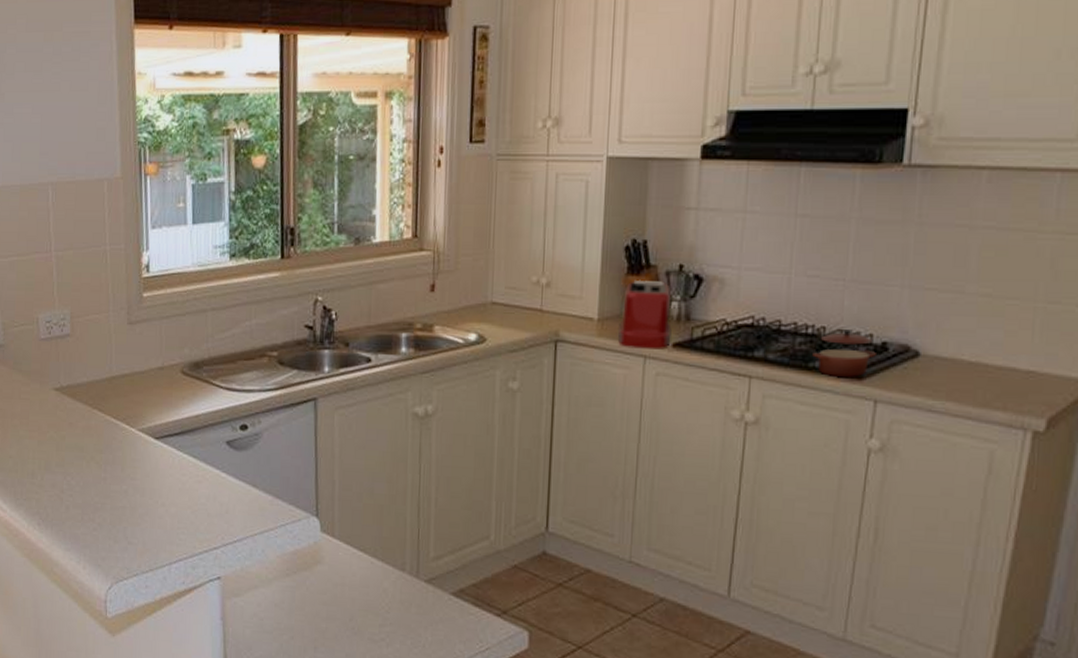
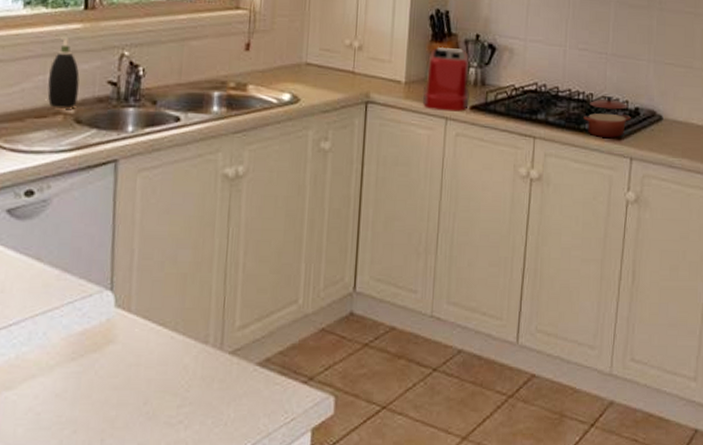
soap dispenser: none [254,286,280,351] -> present [47,37,80,109]

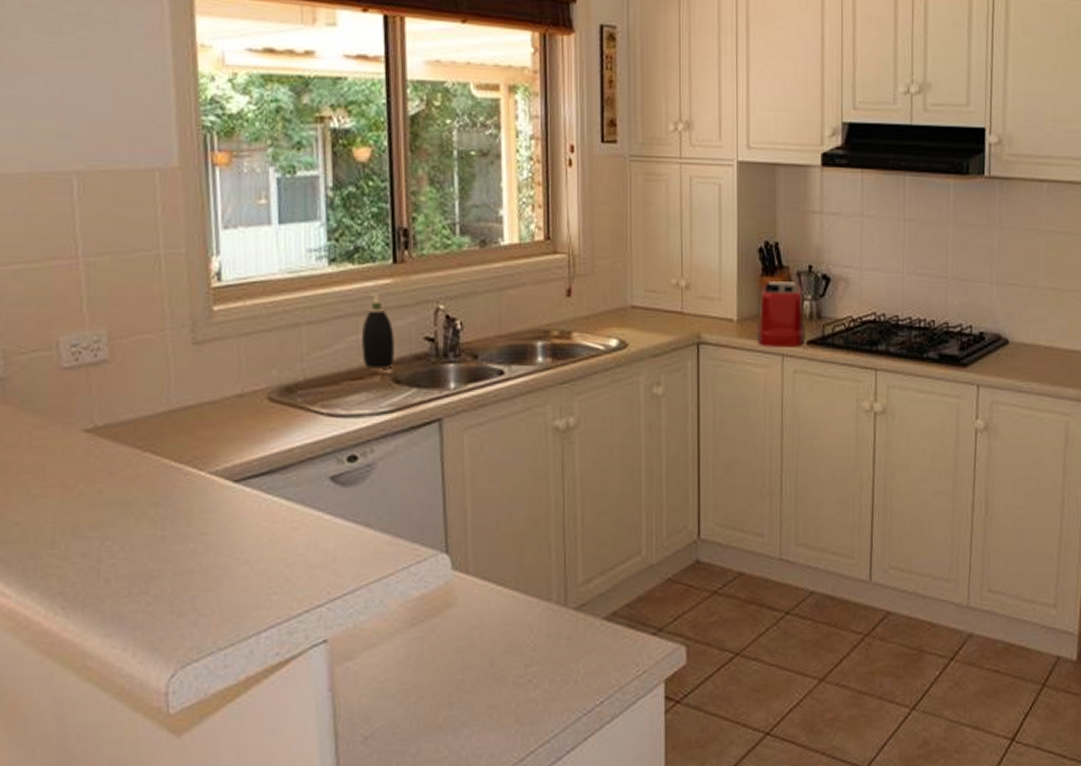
saucepan: present [583,96,631,139] -> none [926,322,976,366]

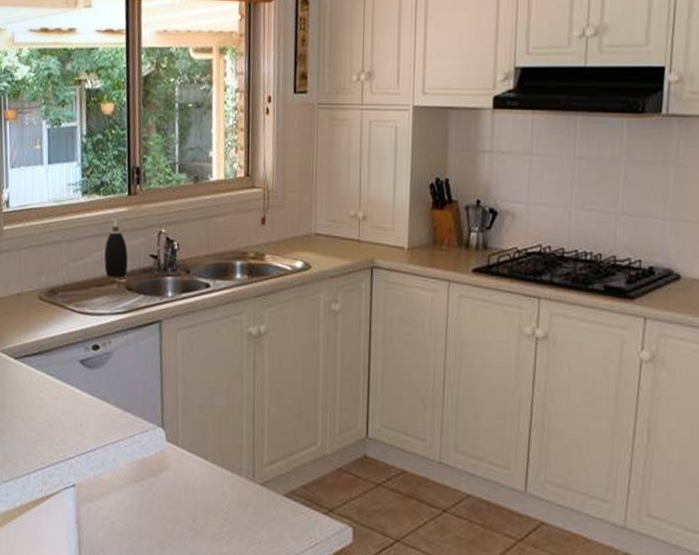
toaster: present [756,280,805,348] -> none [425,213,471,275]

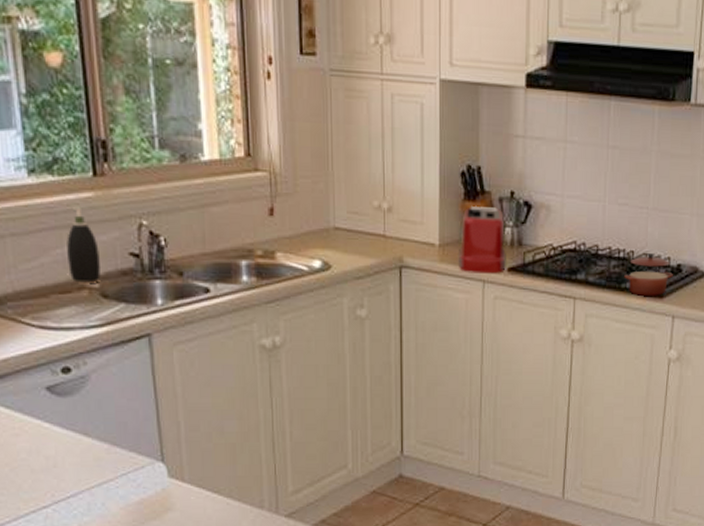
toaster: none [425,213,471,275] -> present [458,205,506,274]
saucepan: none [591,256,644,299] -> present [624,253,673,297]

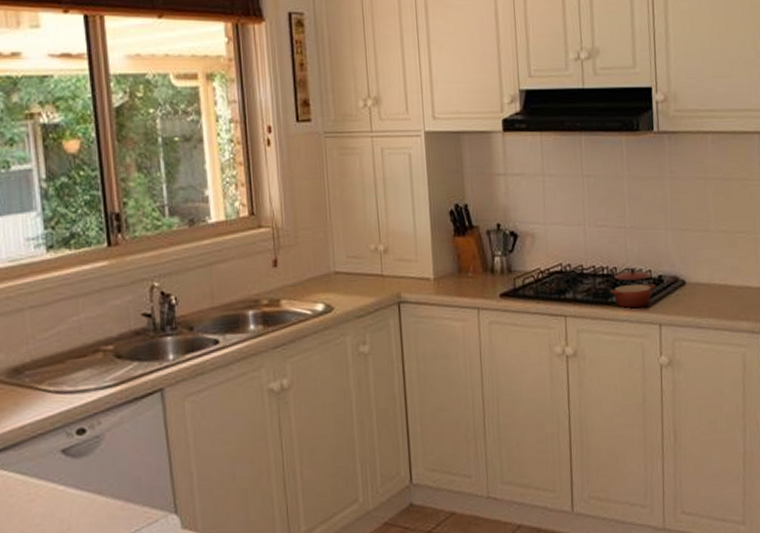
soap dispenser: present [67,207,101,283] -> none [82,276,115,346]
toaster: present [458,205,506,274] -> none [452,240,498,303]

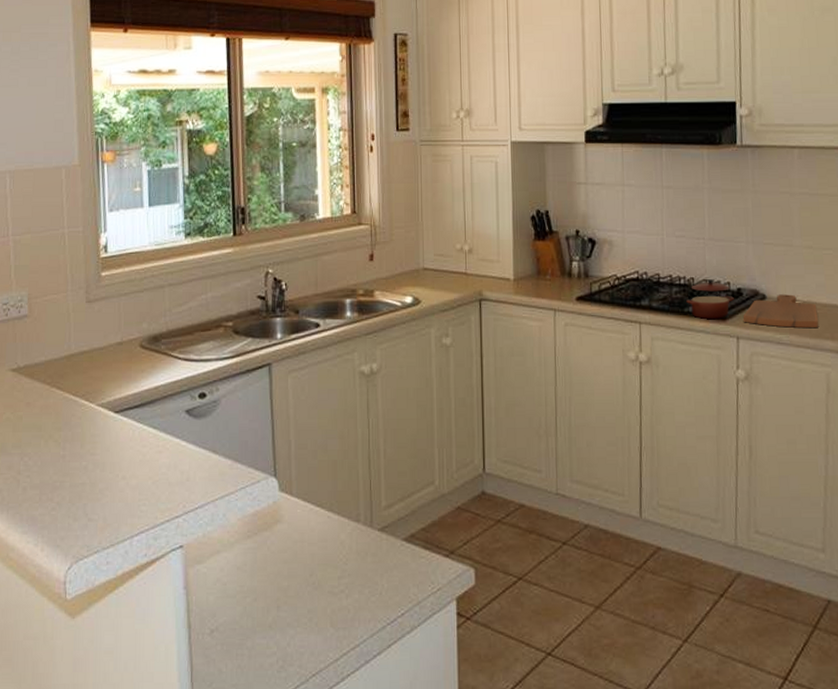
cutting board: none [664,279,734,312] -> present [742,294,818,329]

